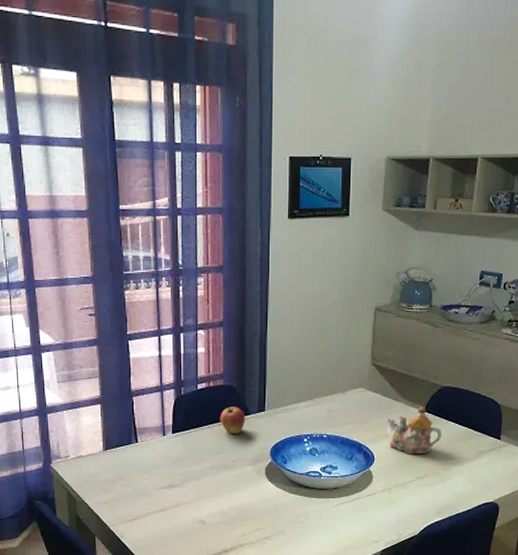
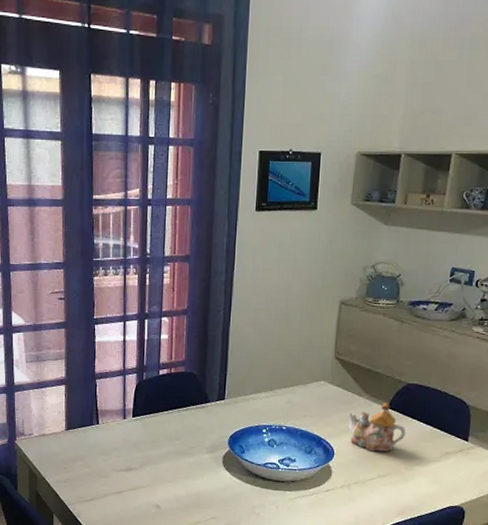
apple: present [220,407,246,435] -> none [179,394,205,422]

